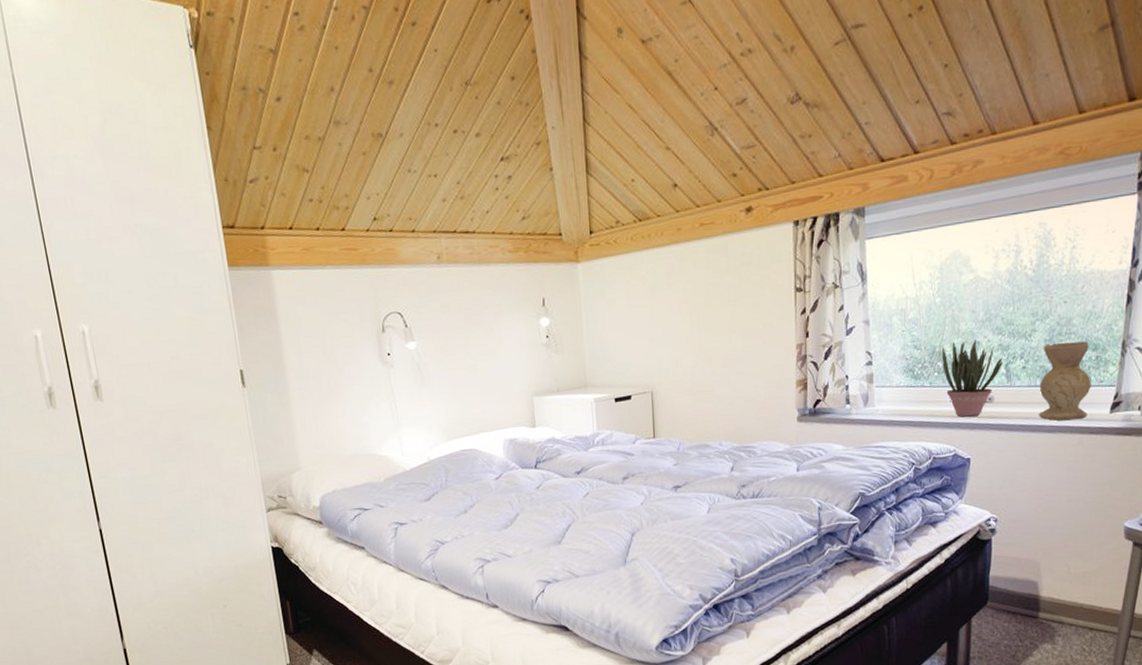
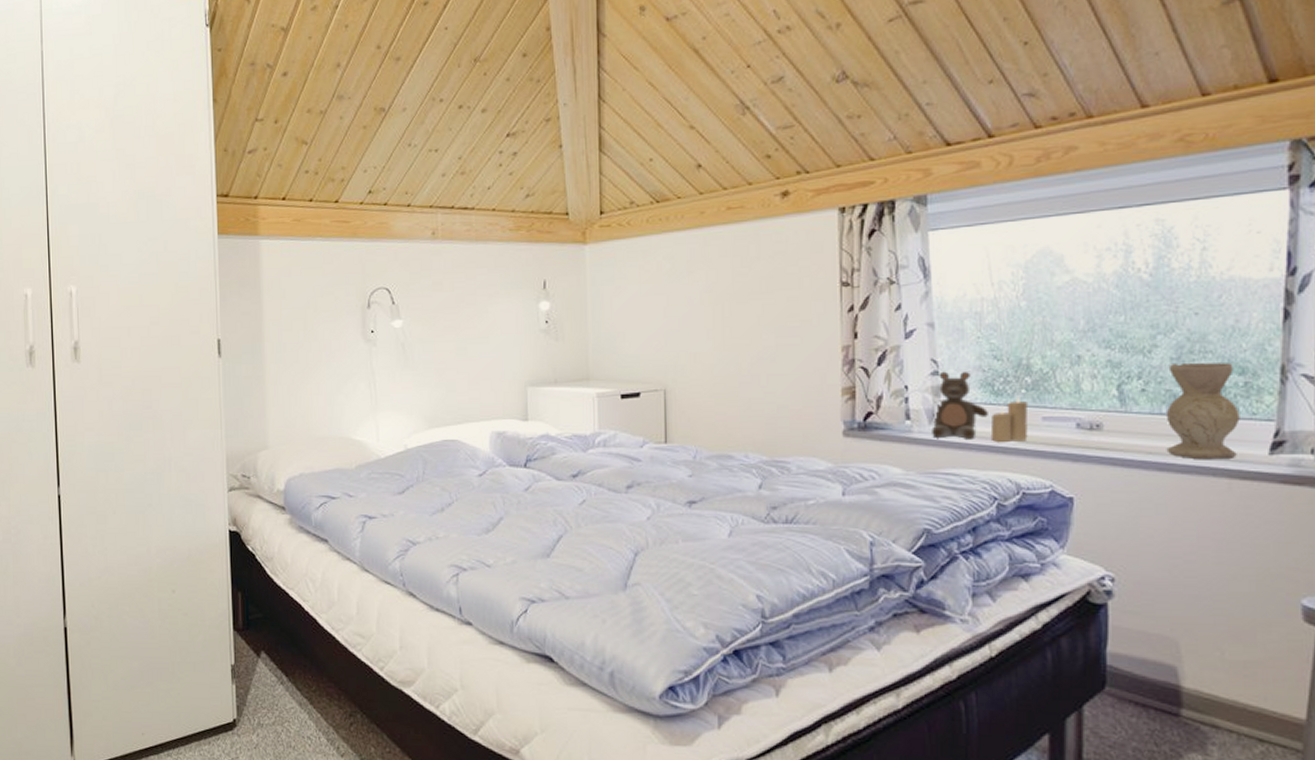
stuffed bear: none [866,361,909,418] -> present [932,371,988,439]
candle: none [910,378,940,418] -> present [990,395,1029,442]
potted plant: present [942,339,1003,418] -> none [1031,352,1113,447]

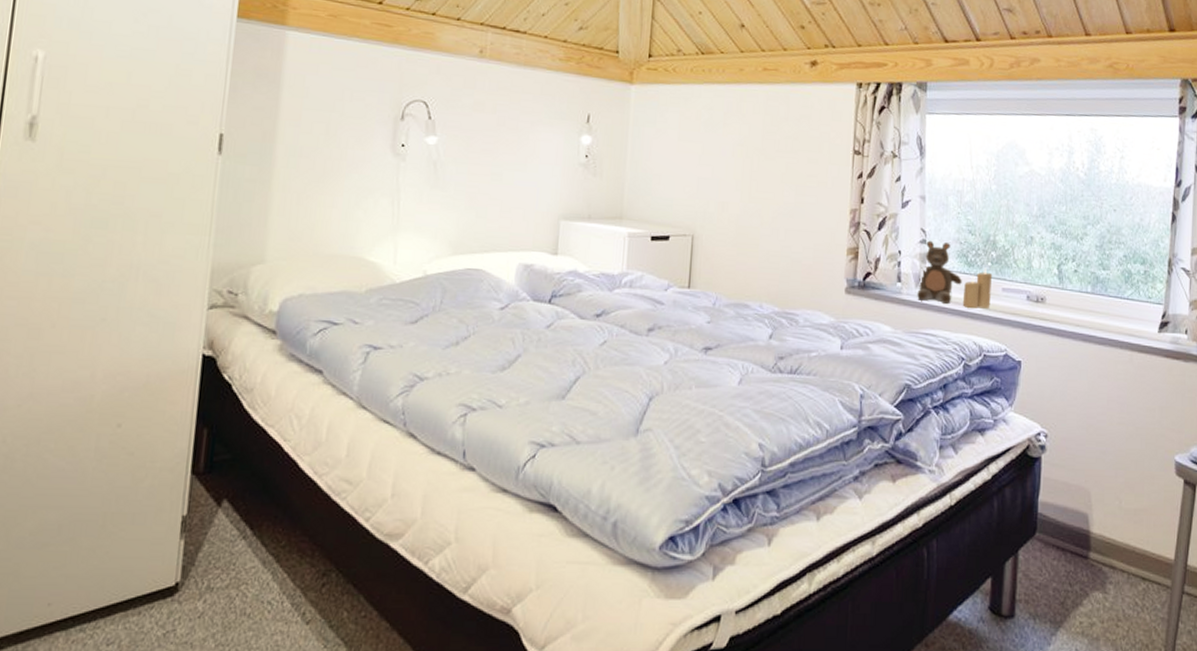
vase: present [1165,363,1240,460] -> none [1089,251,1140,335]

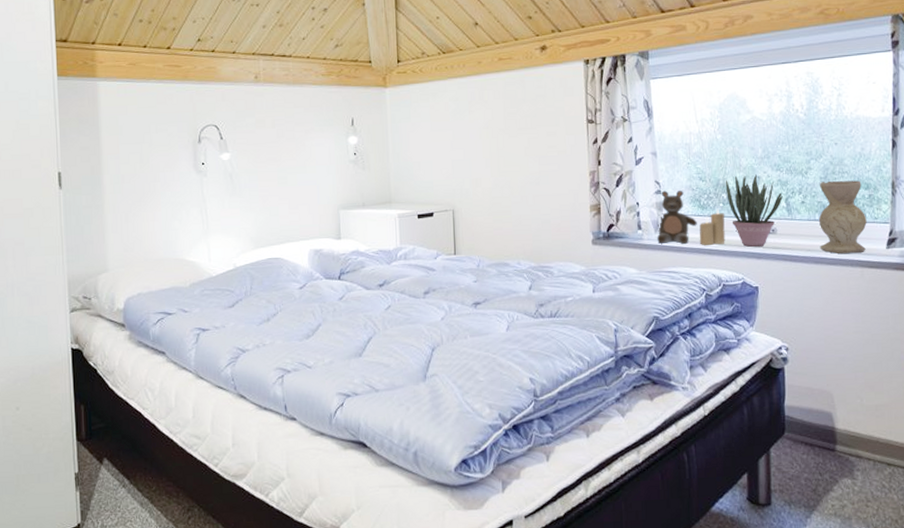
potted plant: none [996,233,1055,317] -> present [726,174,783,248]
vase: none [1089,251,1140,335] -> present [818,180,867,254]

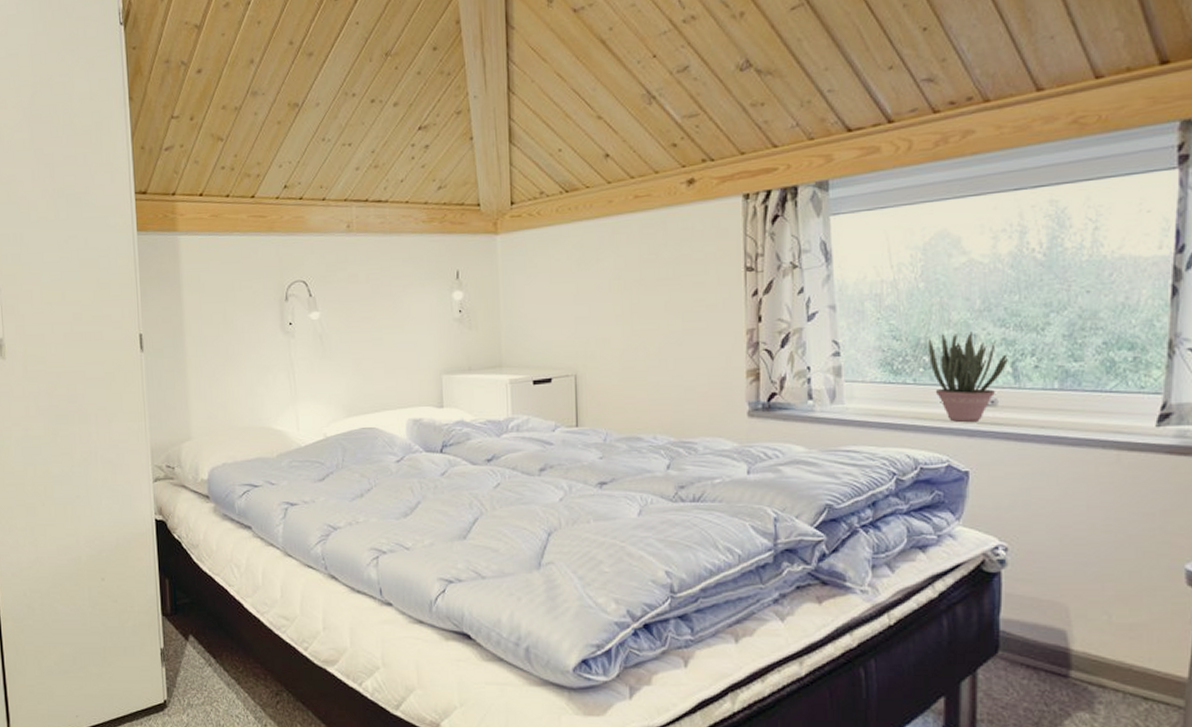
stuffed bear: present [657,190,697,244] -> none [833,352,887,417]
candle: present [699,208,725,245] -> none [889,374,926,419]
vase: present [818,180,867,254] -> none [1058,339,1129,432]

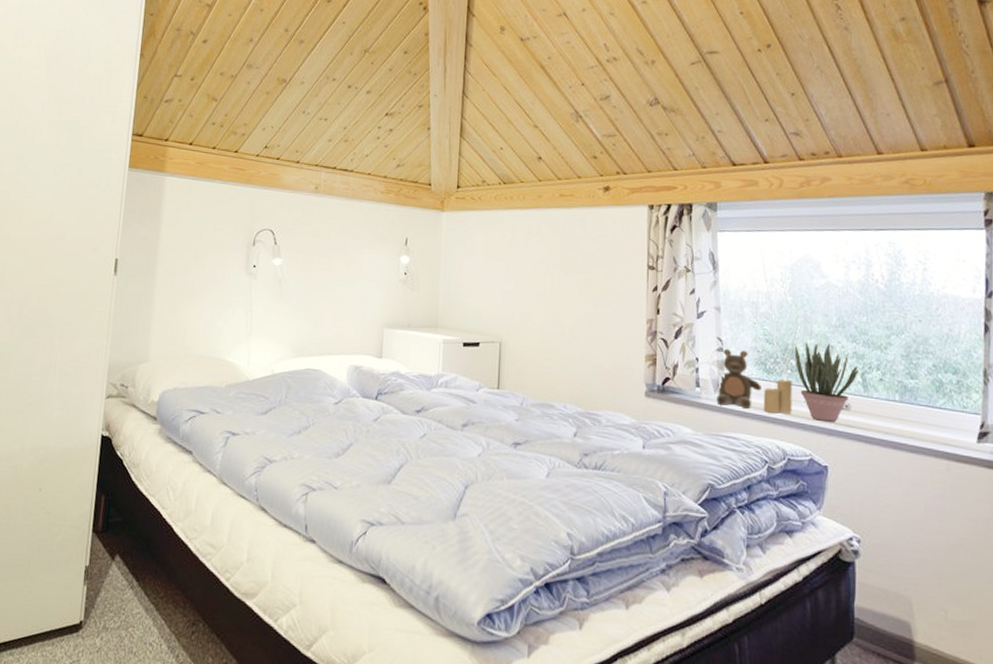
stuffed bear: none [833,352,887,417] -> present [717,348,761,409]
candle: none [889,374,926,419] -> present [763,375,793,415]

